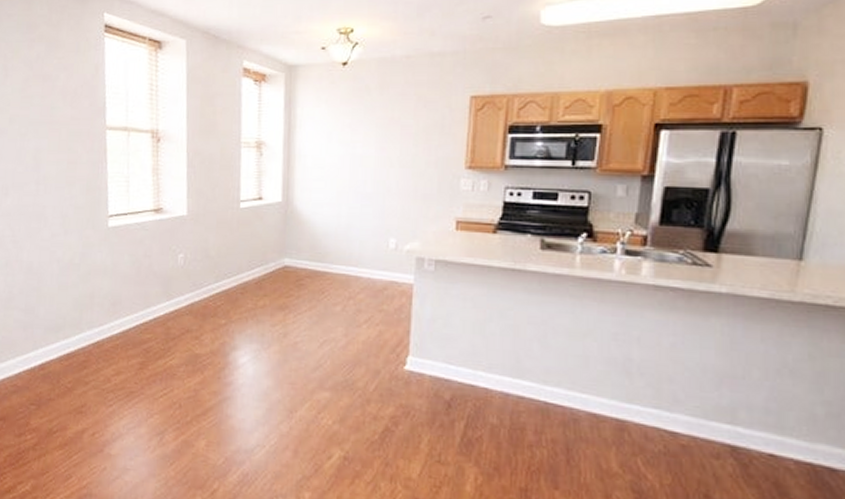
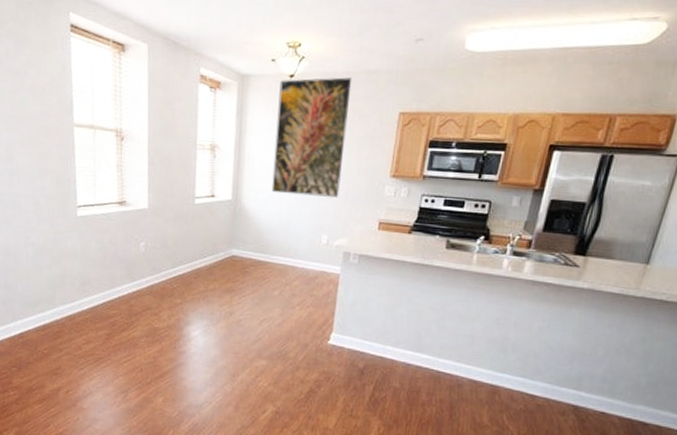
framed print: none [327,62,413,196] -> present [271,77,352,198]

